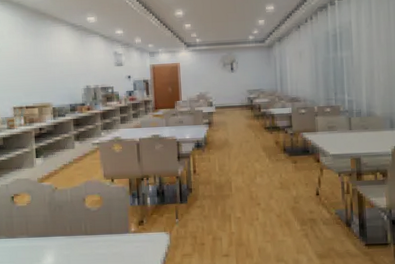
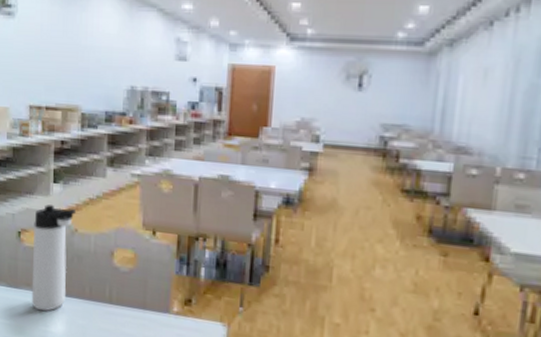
thermos bottle: none [23,174,55,251] -> present [31,204,76,311]

